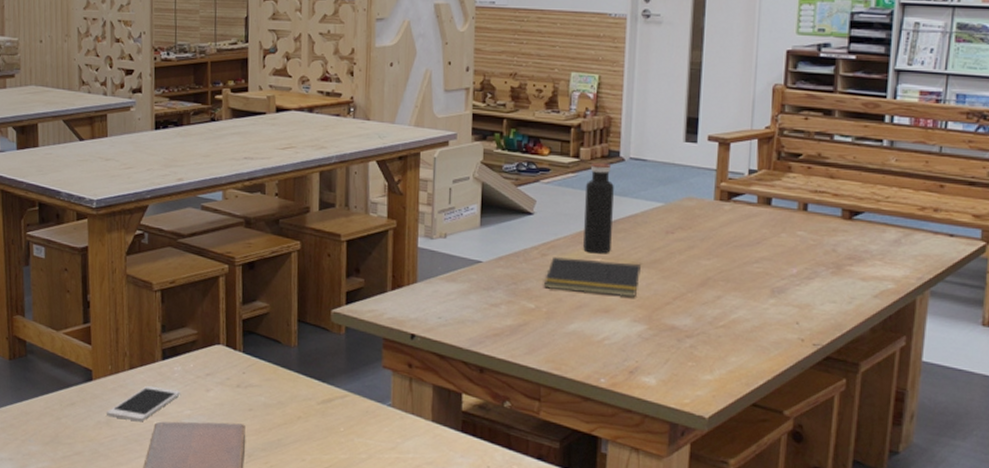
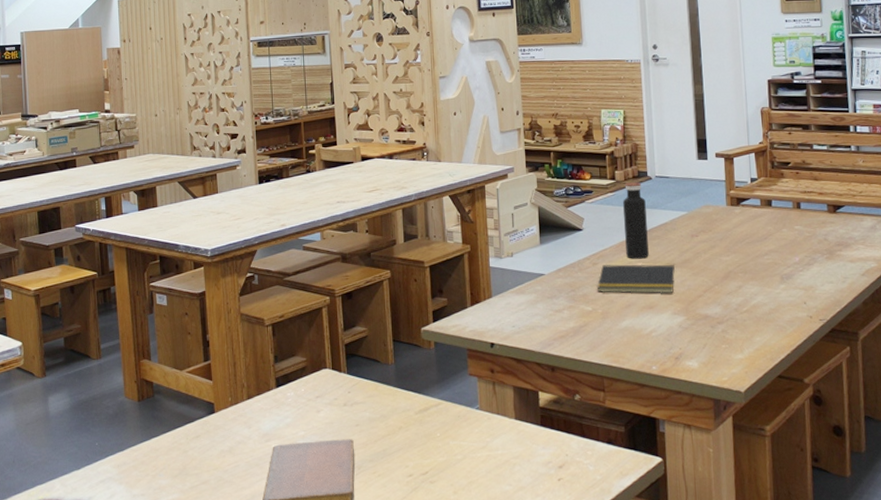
cell phone: present [107,385,180,422] -> none [229,412,294,447]

